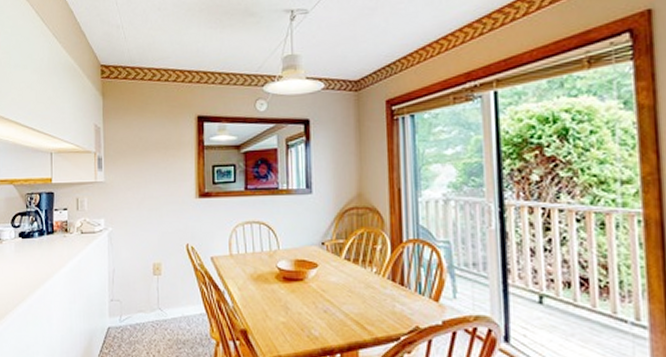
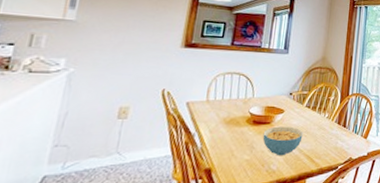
cereal bowl: none [297,284,346,320] -> present [262,126,303,156]

